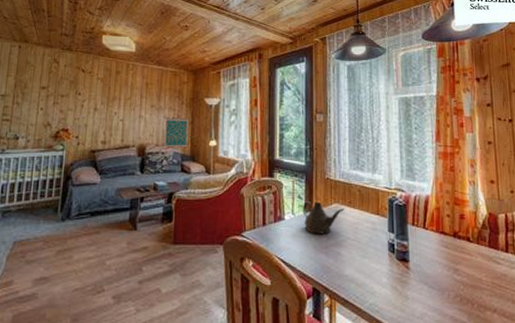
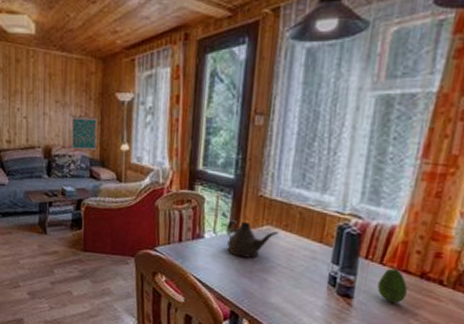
fruit: none [425,232,447,262] -> present [377,268,408,303]

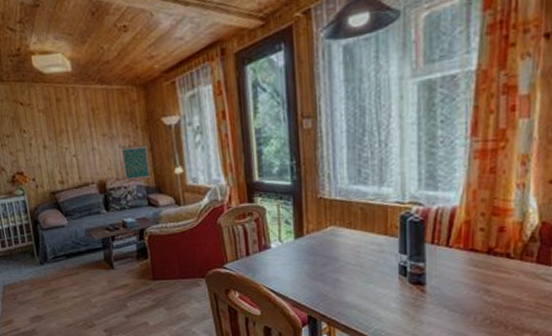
teapot: present [225,220,279,258] -> none [291,225,343,262]
fruit: present [377,268,408,303] -> none [448,249,476,283]

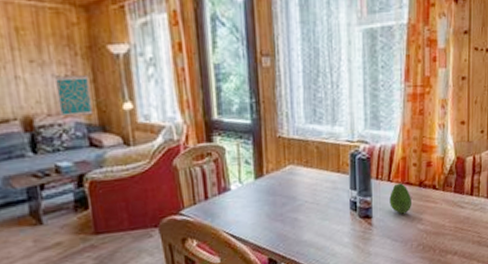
fruit: none [448,249,476,283] -> present [389,183,411,214]

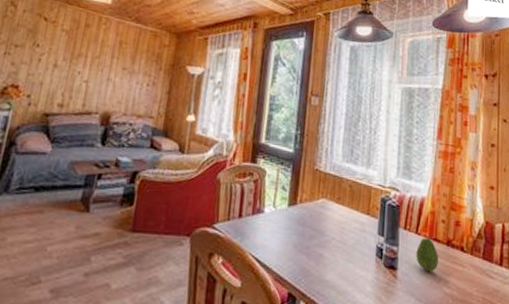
wall art: present [53,74,94,119] -> none [133,83,166,121]

